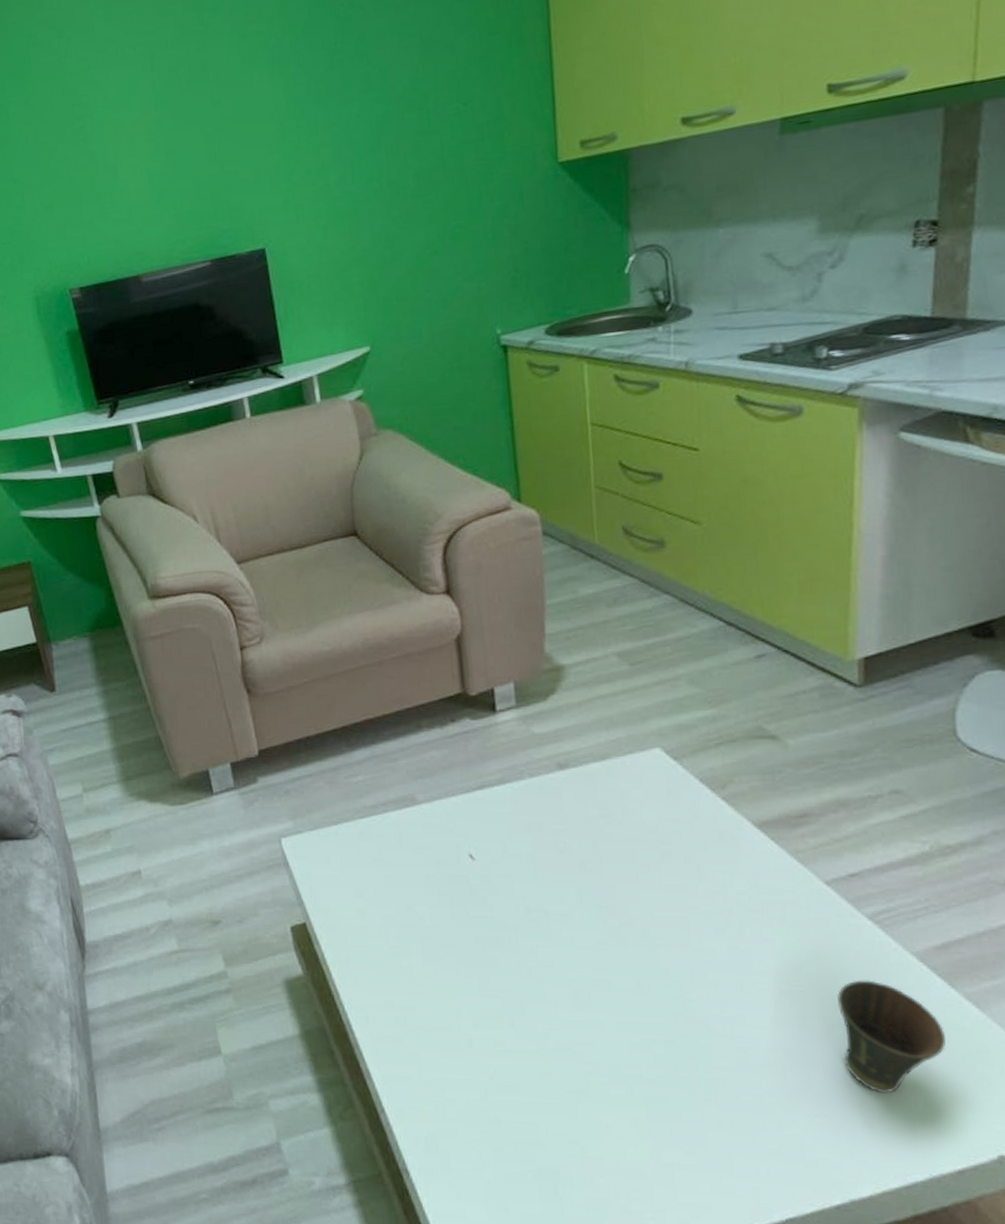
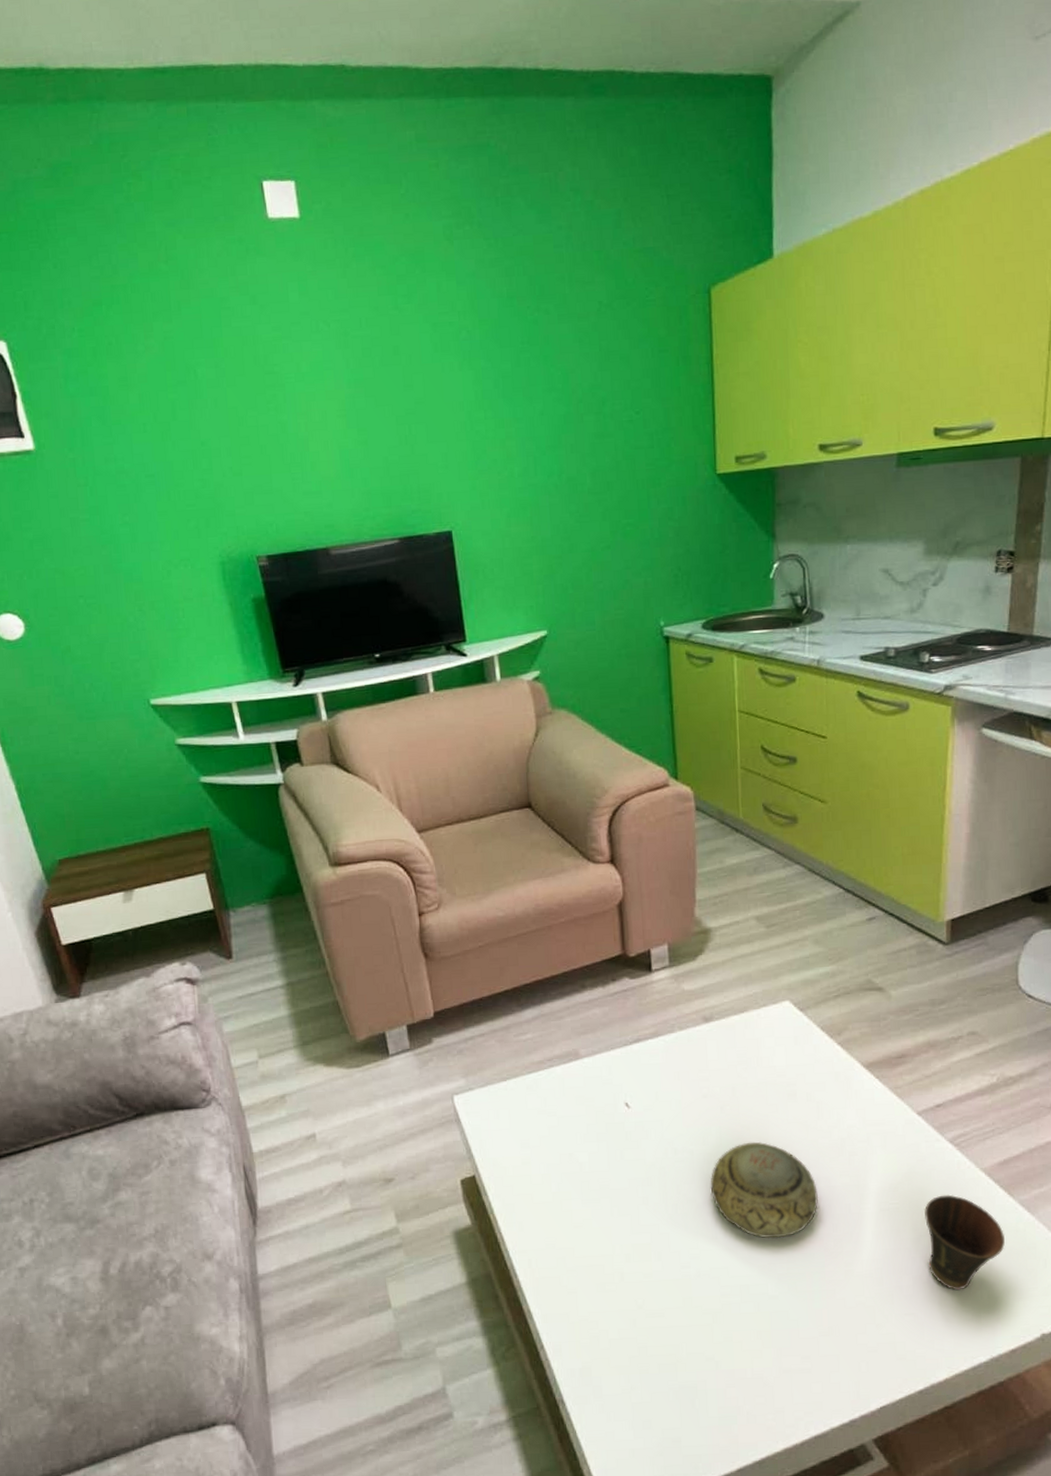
bowl: none [570,904,702,1015] -> present [710,1141,819,1239]

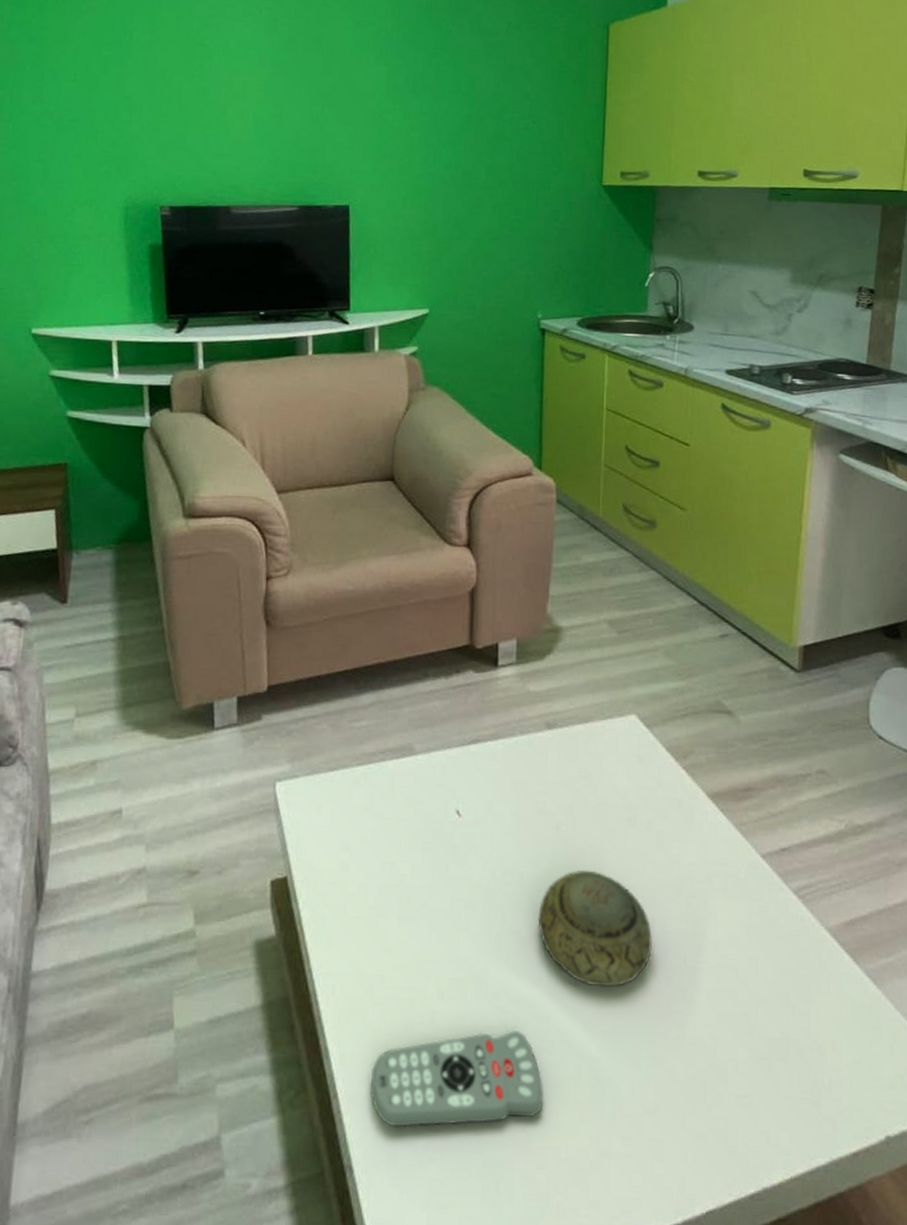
remote control: none [572,1281,728,1367] -> present [370,1031,543,1128]
cup: present [925,1194,1005,1291] -> none [765,954,849,1072]

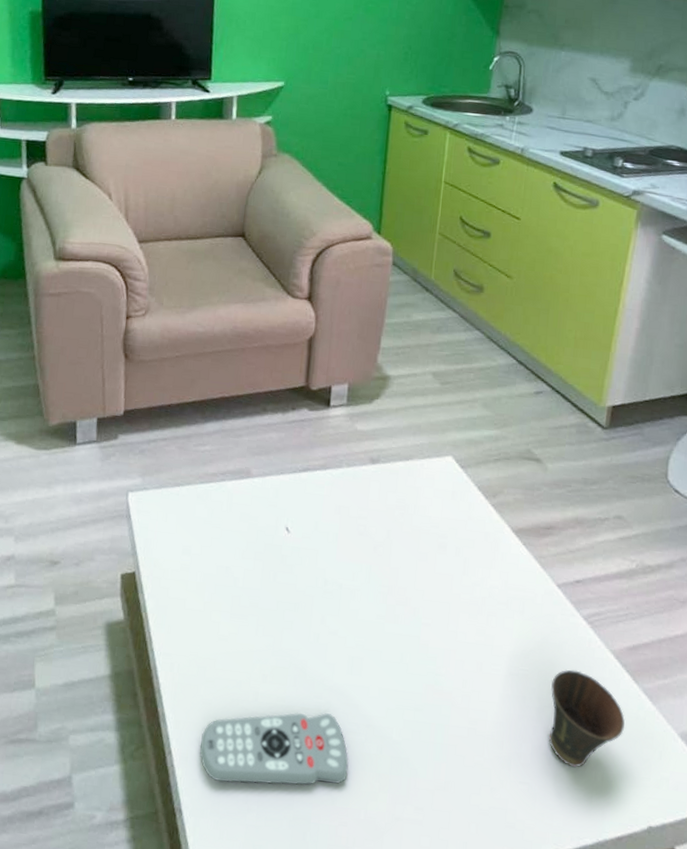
bowl: present [538,870,653,988] -> none [352,585,454,685]
cup: none [765,954,849,1072] -> present [548,669,625,768]

